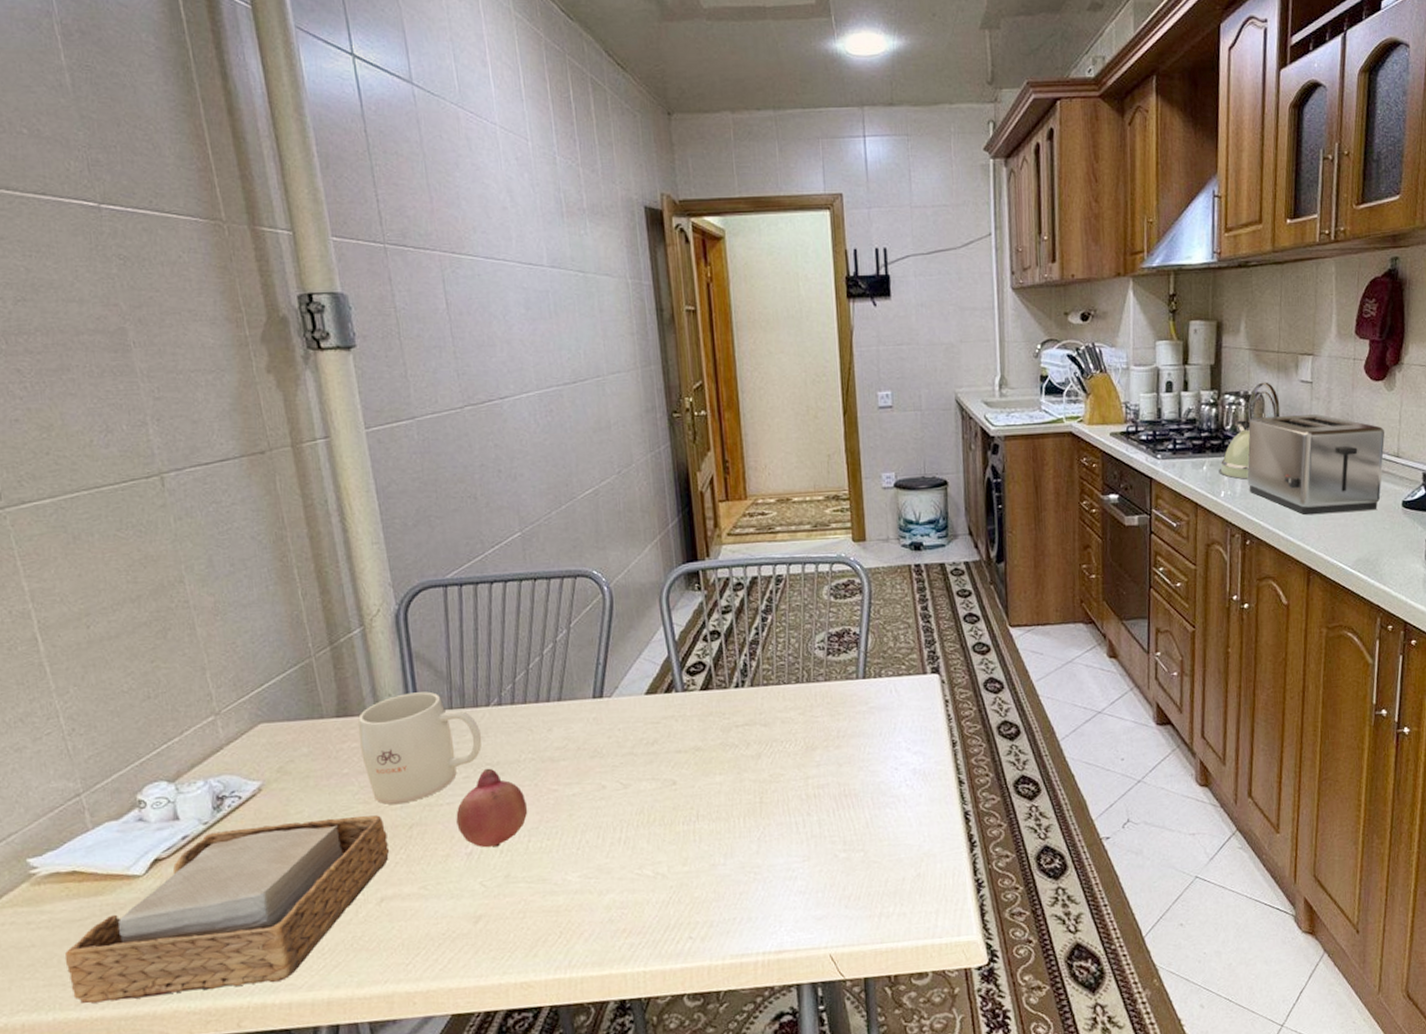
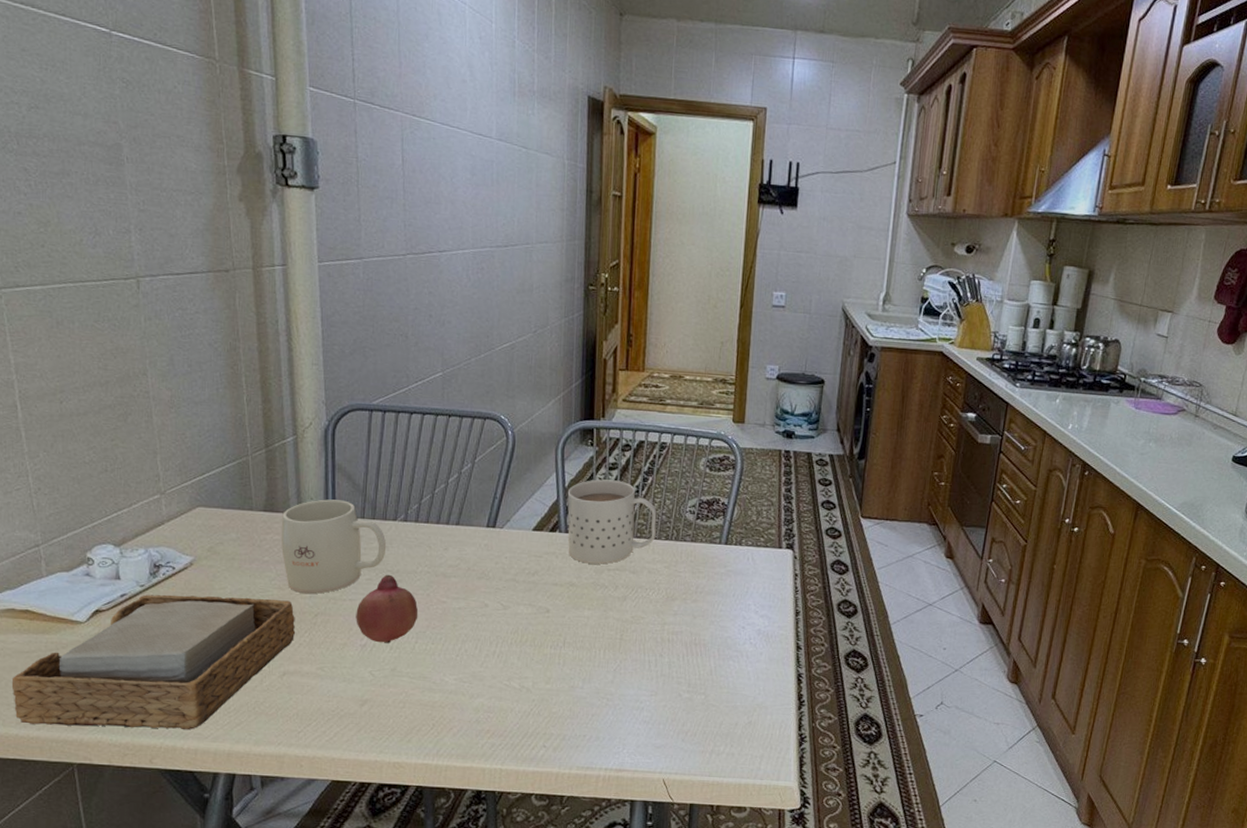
mug: none [679,624,785,723] -> present [567,479,657,564]
kettle: present [1219,382,1280,481] -> none [1070,330,1135,418]
toaster: present [1247,414,1385,516] -> none [1094,362,1227,461]

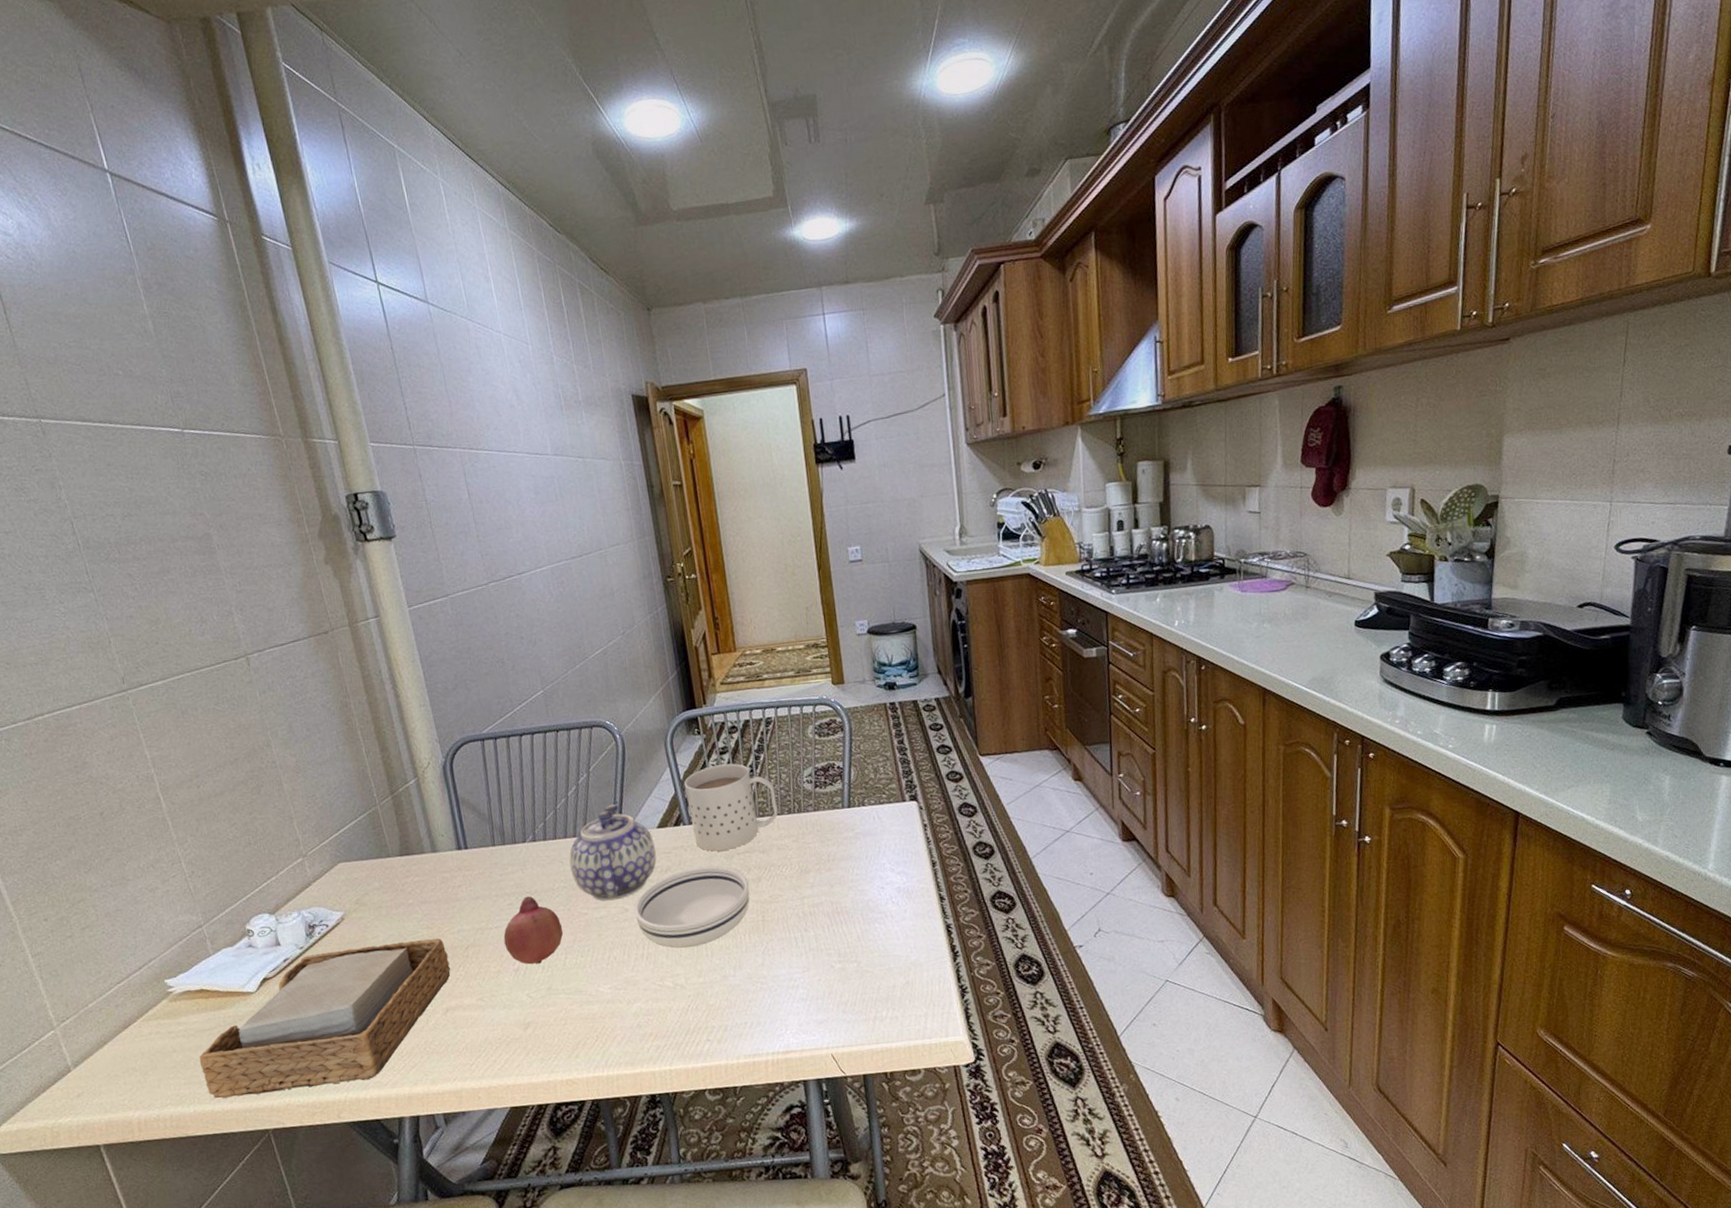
mug: present [281,499,387,594] -> none [418,831,522,929]
teapot: none [437,499,528,594] -> present [569,804,657,901]
bowl: none [493,576,614,653] -> present [633,866,750,949]

